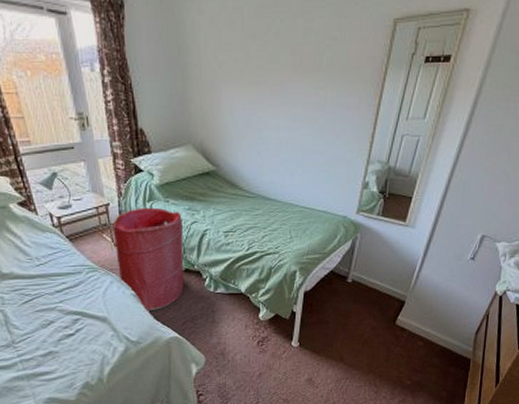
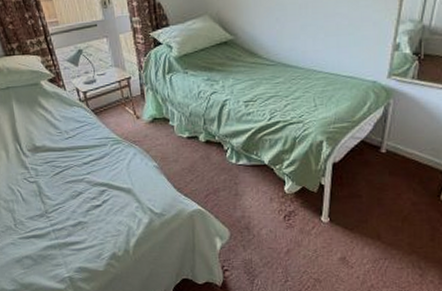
laundry hamper: present [112,207,185,312] -> none [134,79,206,184]

